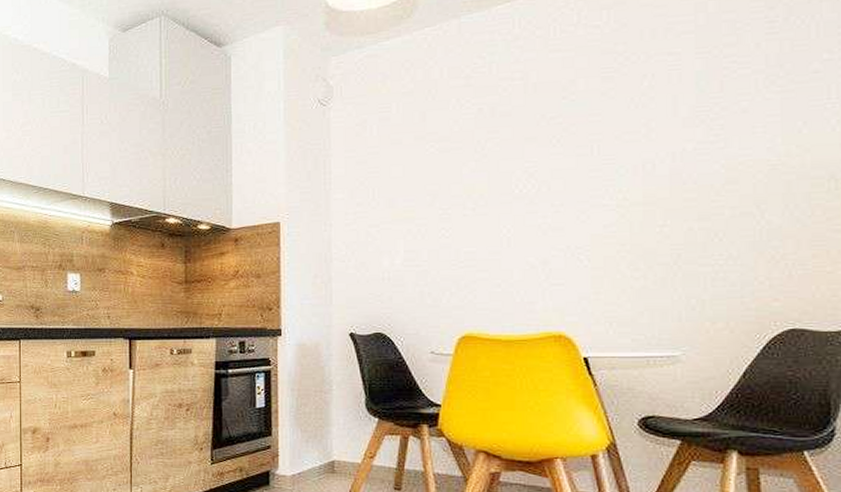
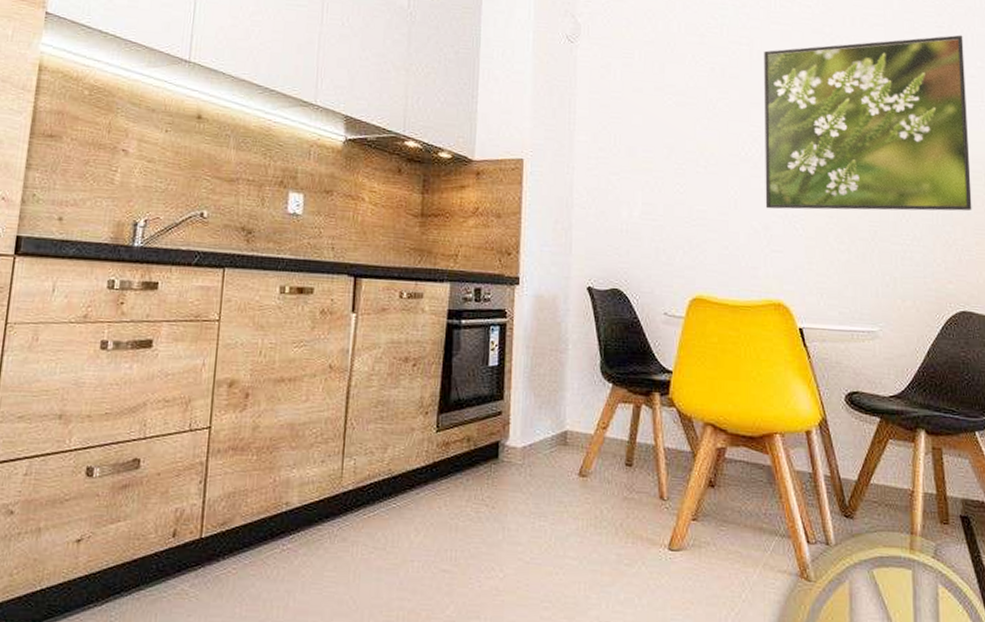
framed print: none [541,26,809,244] -> present [764,34,972,211]

